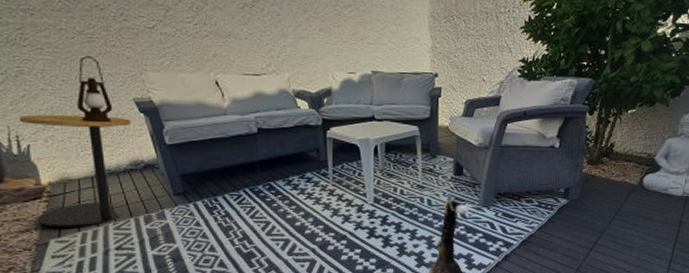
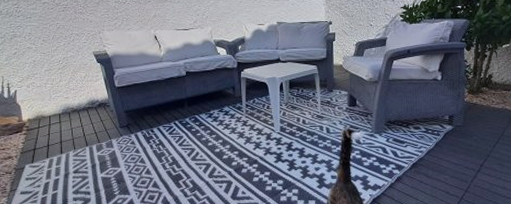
side table: present [19,114,131,227] -> none [11,66,90,155]
lantern: present [77,55,113,123] -> none [52,21,78,72]

